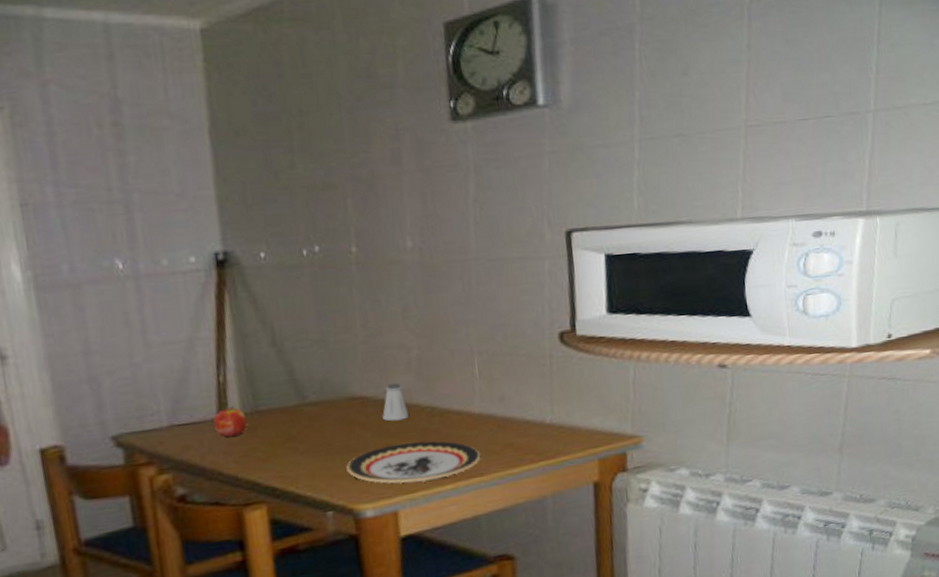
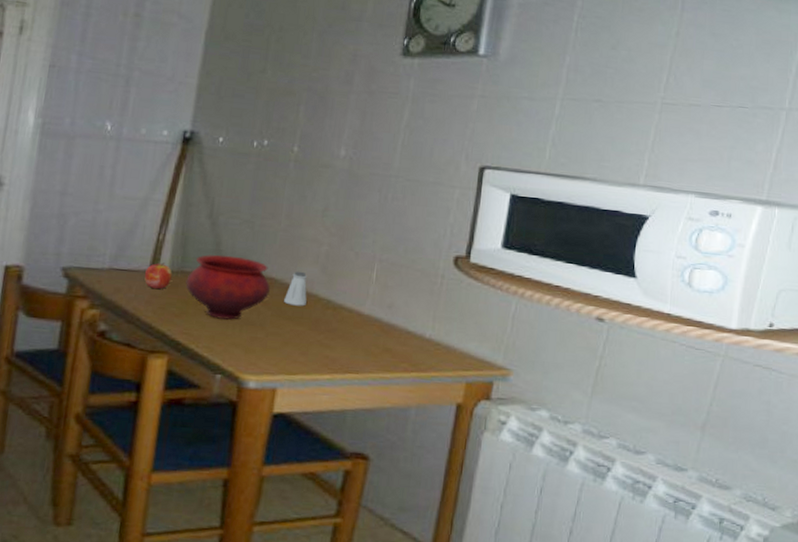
bowl: none [264,381,365,454] -> present [185,254,271,320]
plate: present [346,440,481,484] -> none [242,326,361,367]

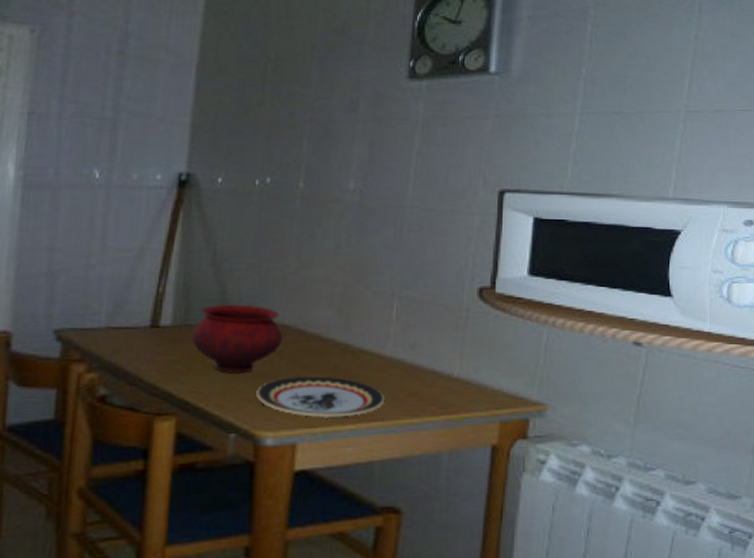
apple: present [144,262,172,290] -> none [145,317,175,347]
plate: none [242,326,361,367] -> present [256,376,385,417]
saltshaker: present [284,271,307,306] -> none [299,315,323,353]

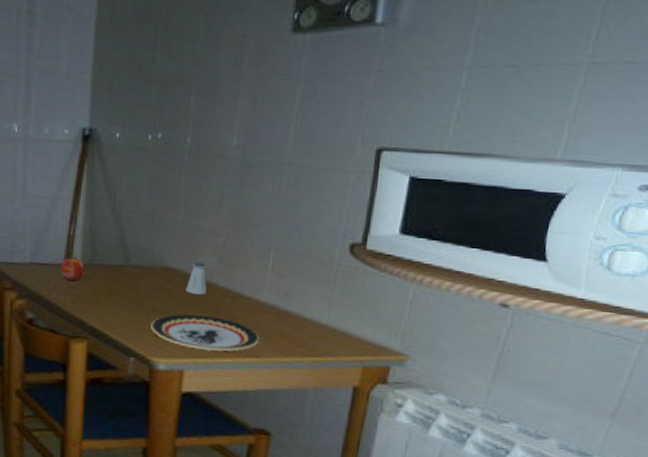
apple: none [145,317,175,347] -> present [61,256,84,281]
bowl: present [191,304,284,373] -> none [97,248,173,308]
saltshaker: none [299,315,323,353] -> present [186,261,207,295]

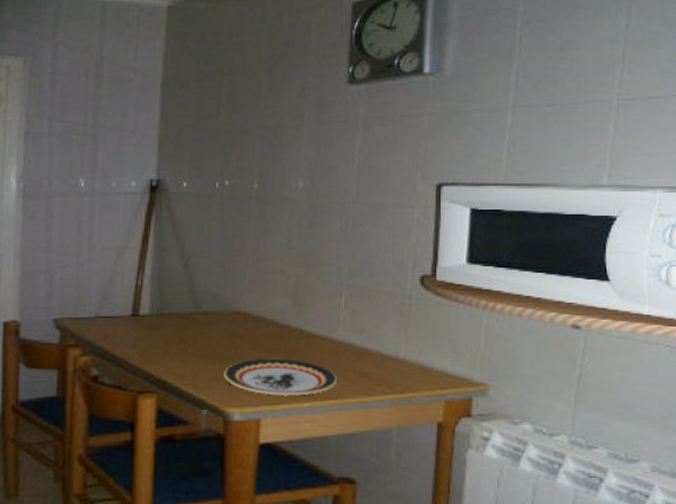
apple: present [61,256,84,281] -> none [128,307,153,333]
saltshaker: present [186,261,207,295] -> none [259,304,280,338]

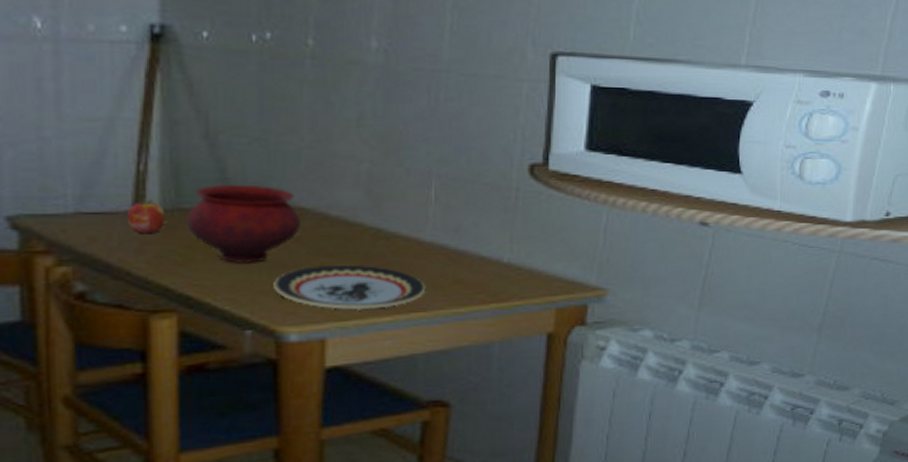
apple: none [128,307,153,333] -> present [128,199,166,234]
bowl: none [166,294,246,356] -> present [186,184,302,263]

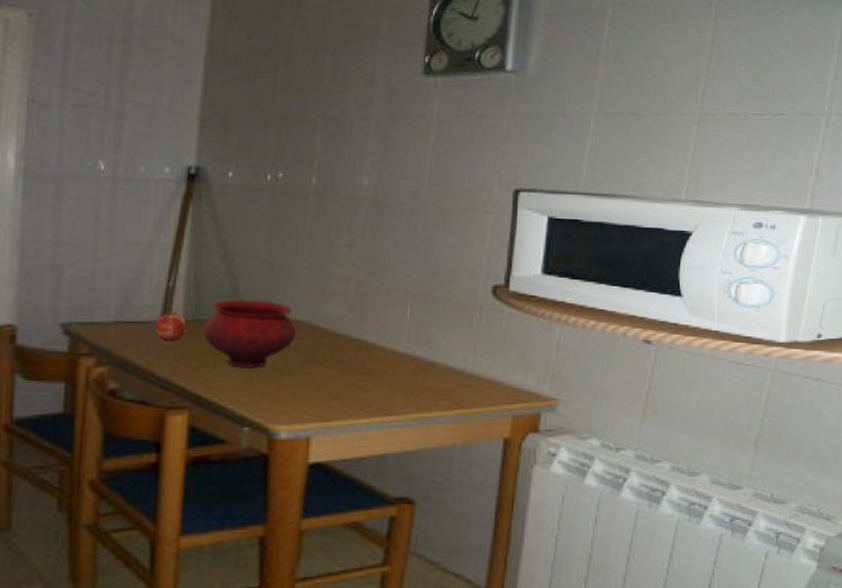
plate: present [273,264,426,309] -> none [270,371,399,411]

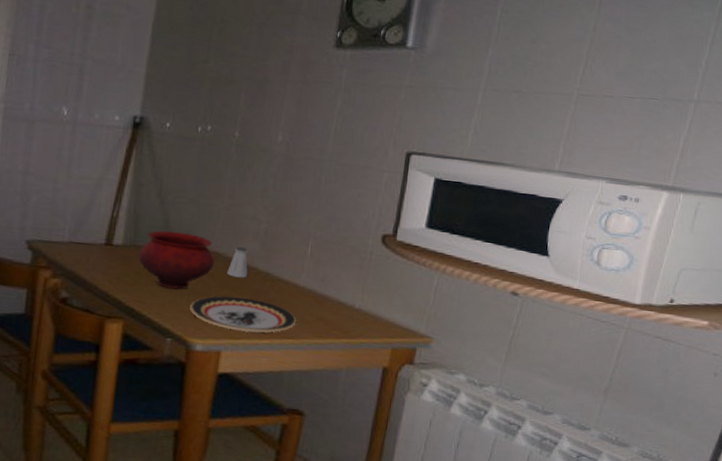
apple: present [156,311,187,341] -> none [101,237,126,262]
plate: none [270,371,399,411] -> present [190,296,297,333]
saltshaker: none [312,311,337,349] -> present [227,246,248,278]

